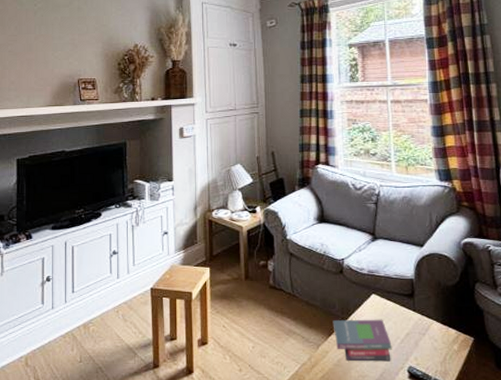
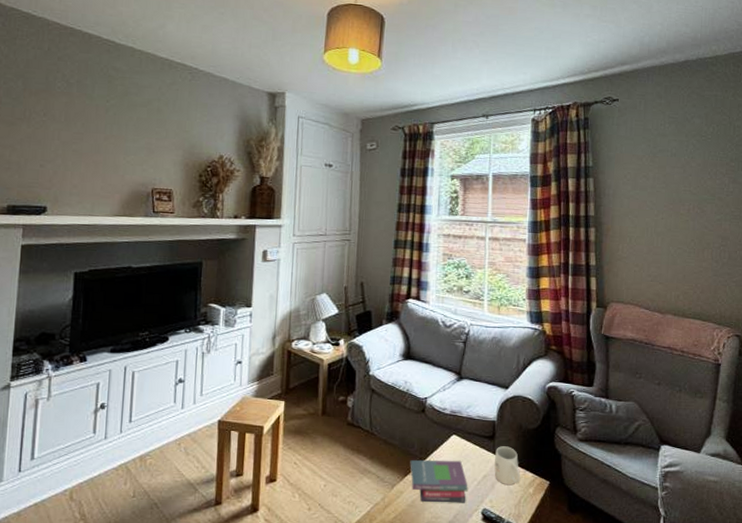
mug: none [416,304,444,343] -> present [494,446,521,486]

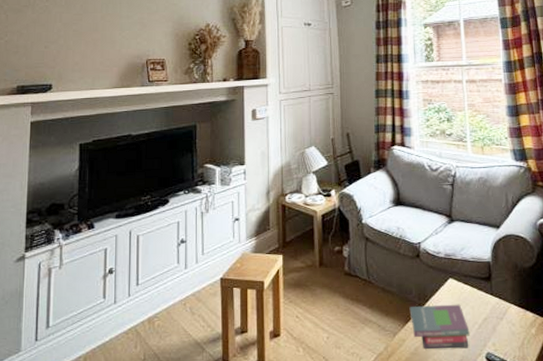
mug: present [494,446,521,486] -> none [493,287,522,327]

